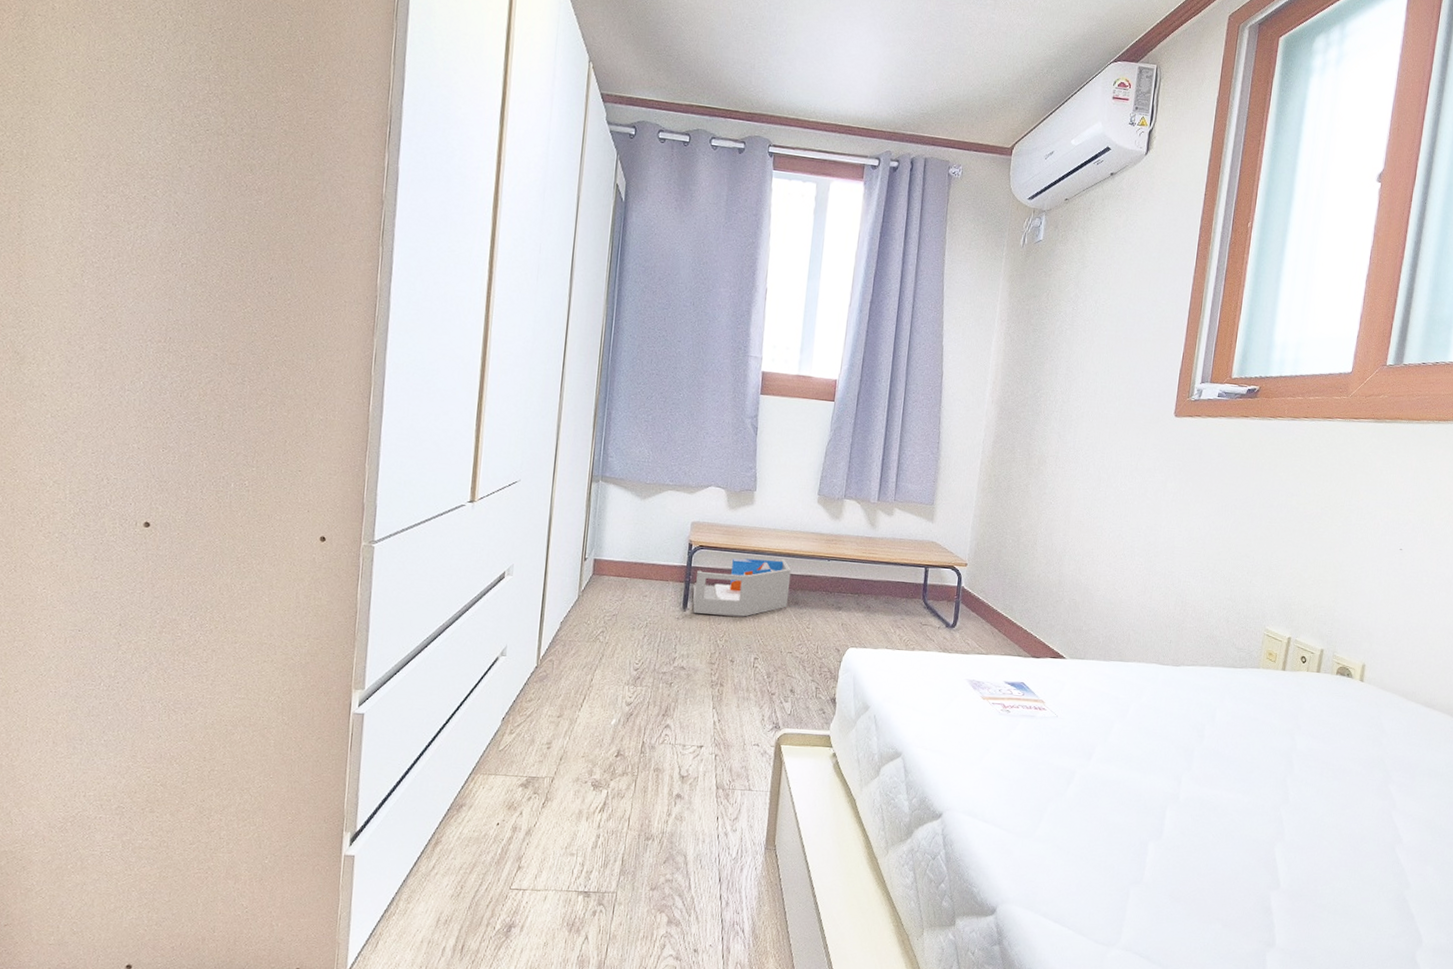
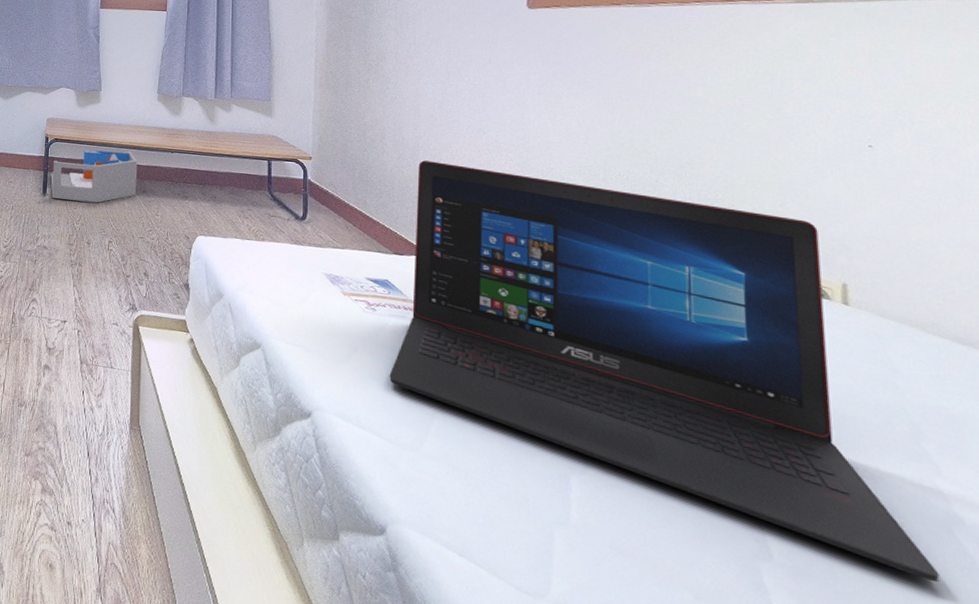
laptop: none [1014,566,1381,888] -> present [389,160,940,583]

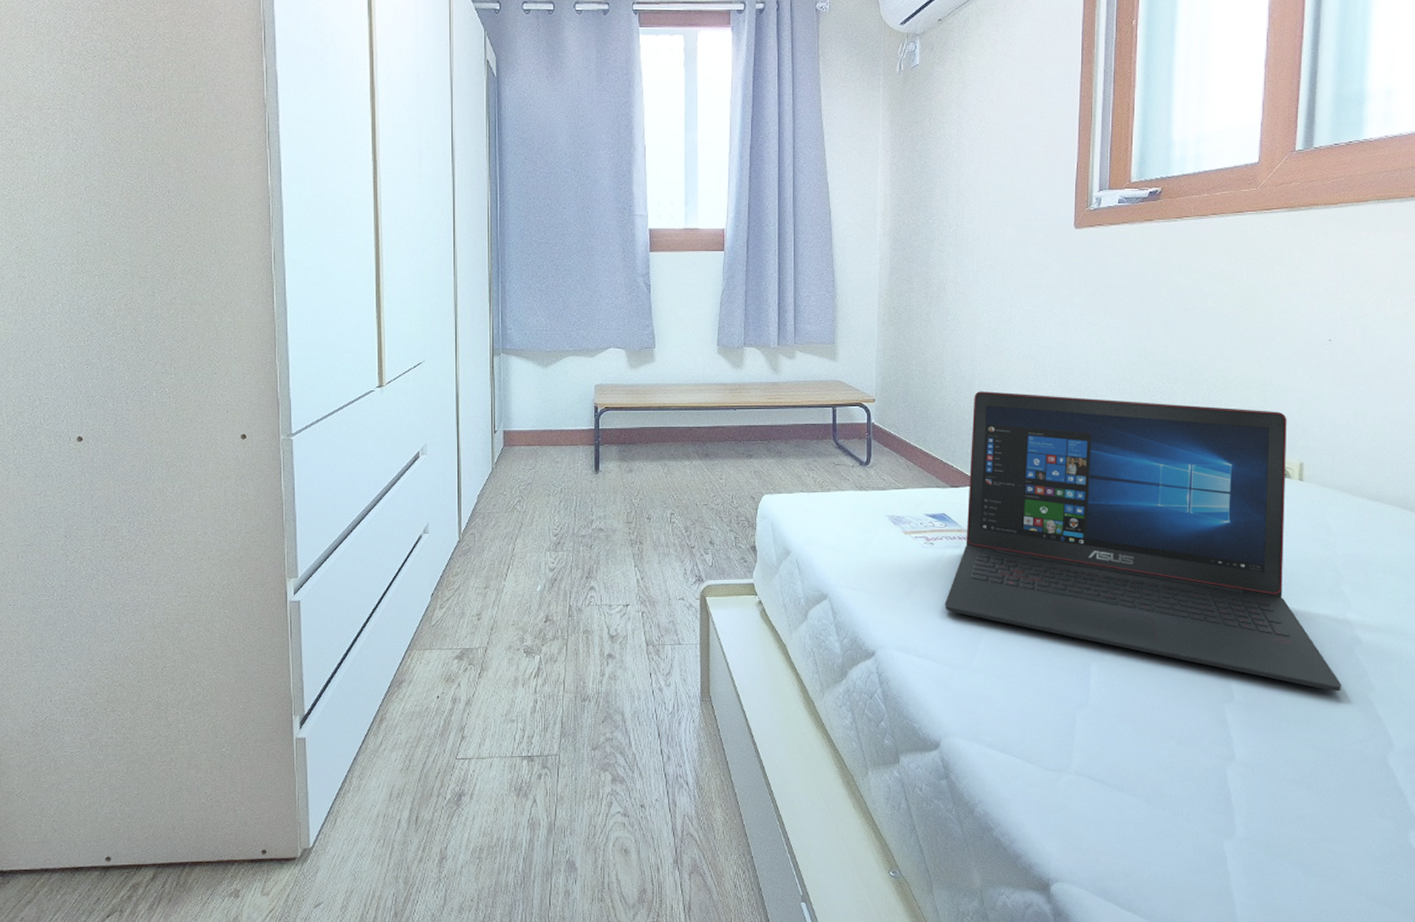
storage bin: present [50,150,138,203] -> none [603,412,699,475]

